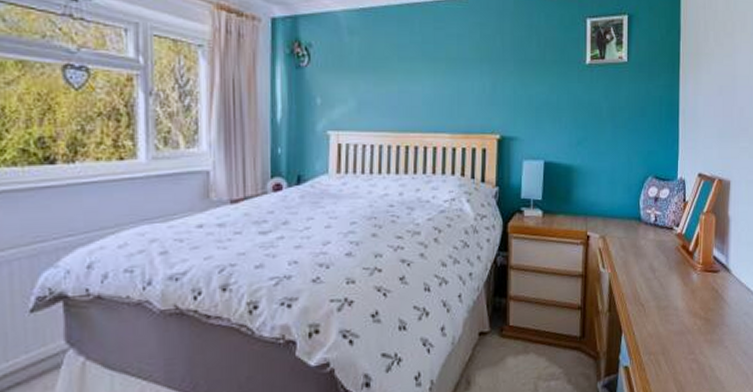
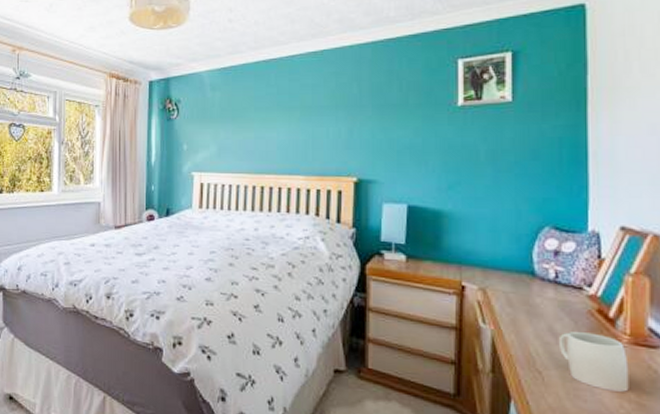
mug: none [656,266,701,314] -> present [558,332,629,393]

